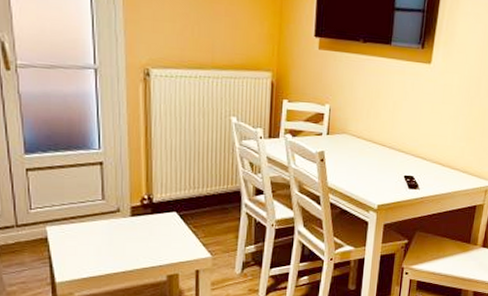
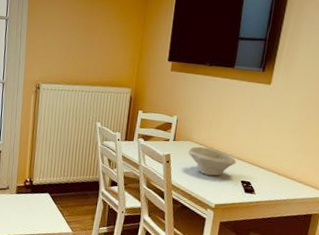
bowl: none [344,139,398,173] -> present [188,146,236,176]

